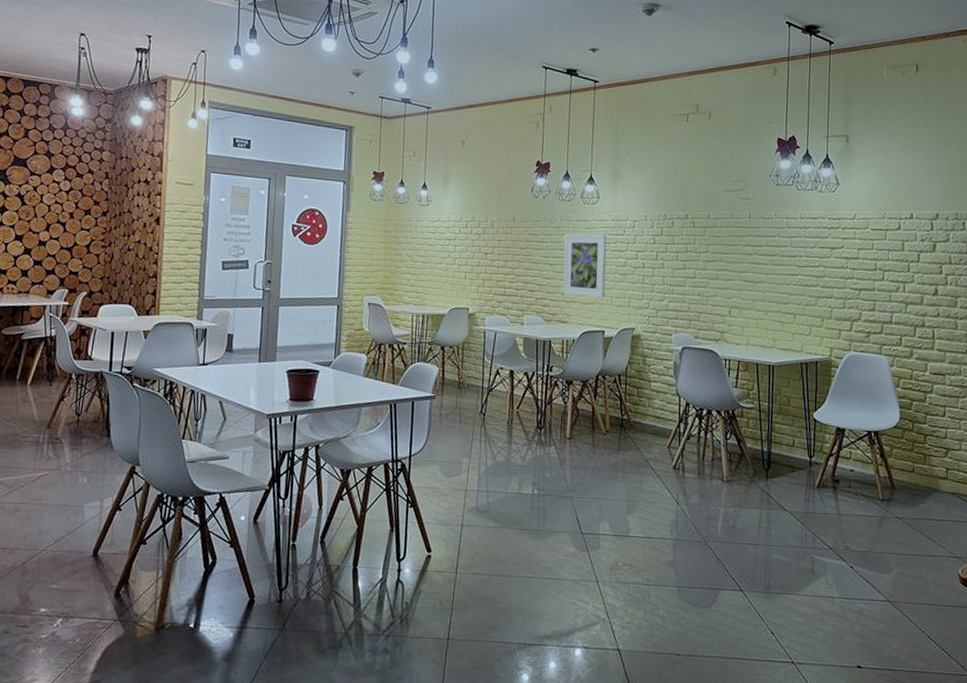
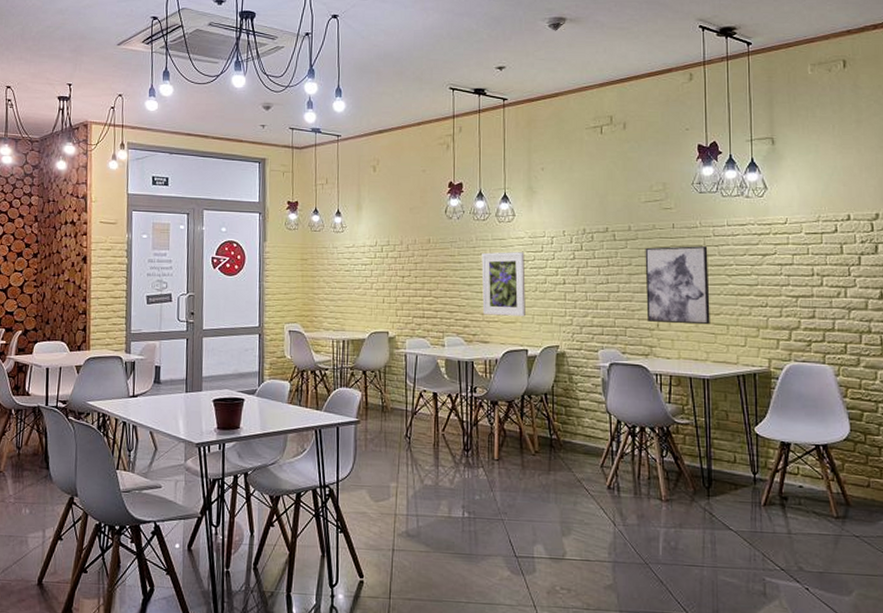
wall art: none [720,235,781,313] -> present [645,246,710,325]

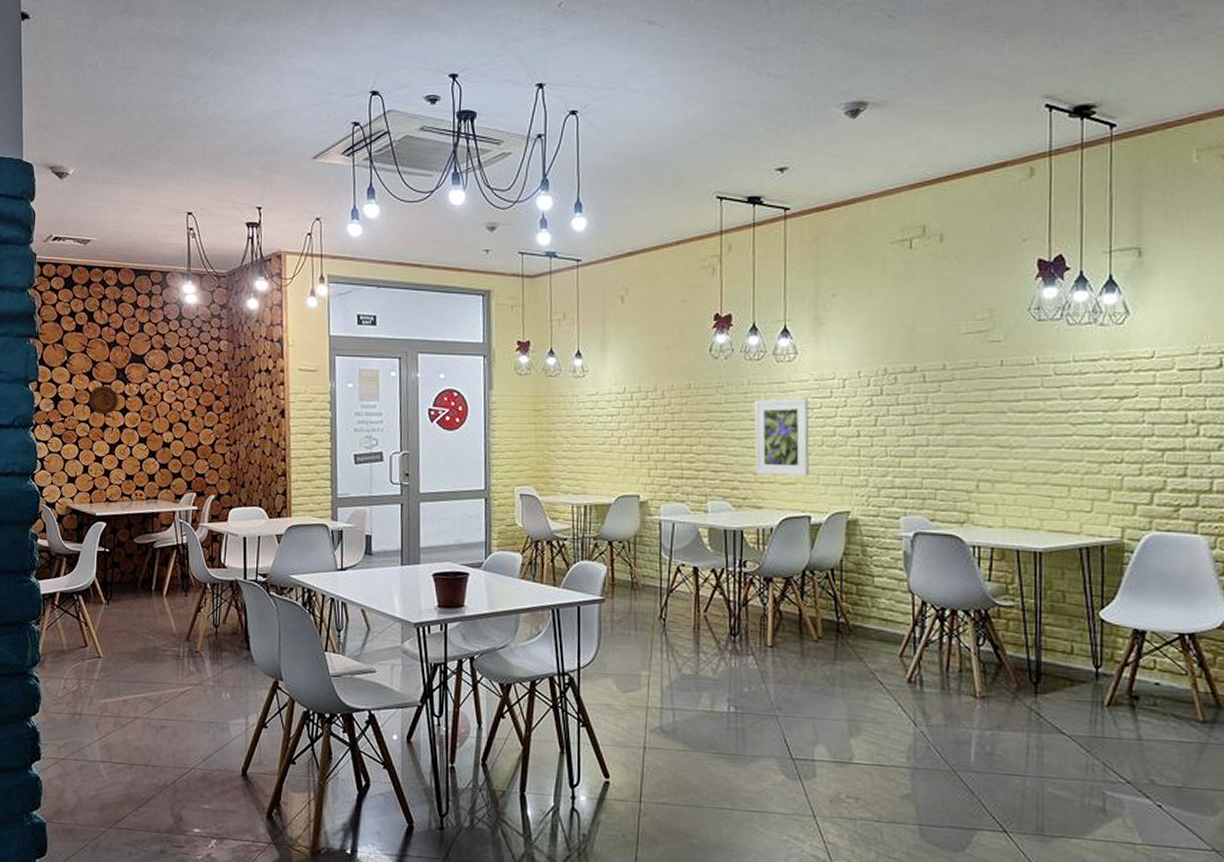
wall art: present [645,246,710,325] -> none [963,388,1047,486]

